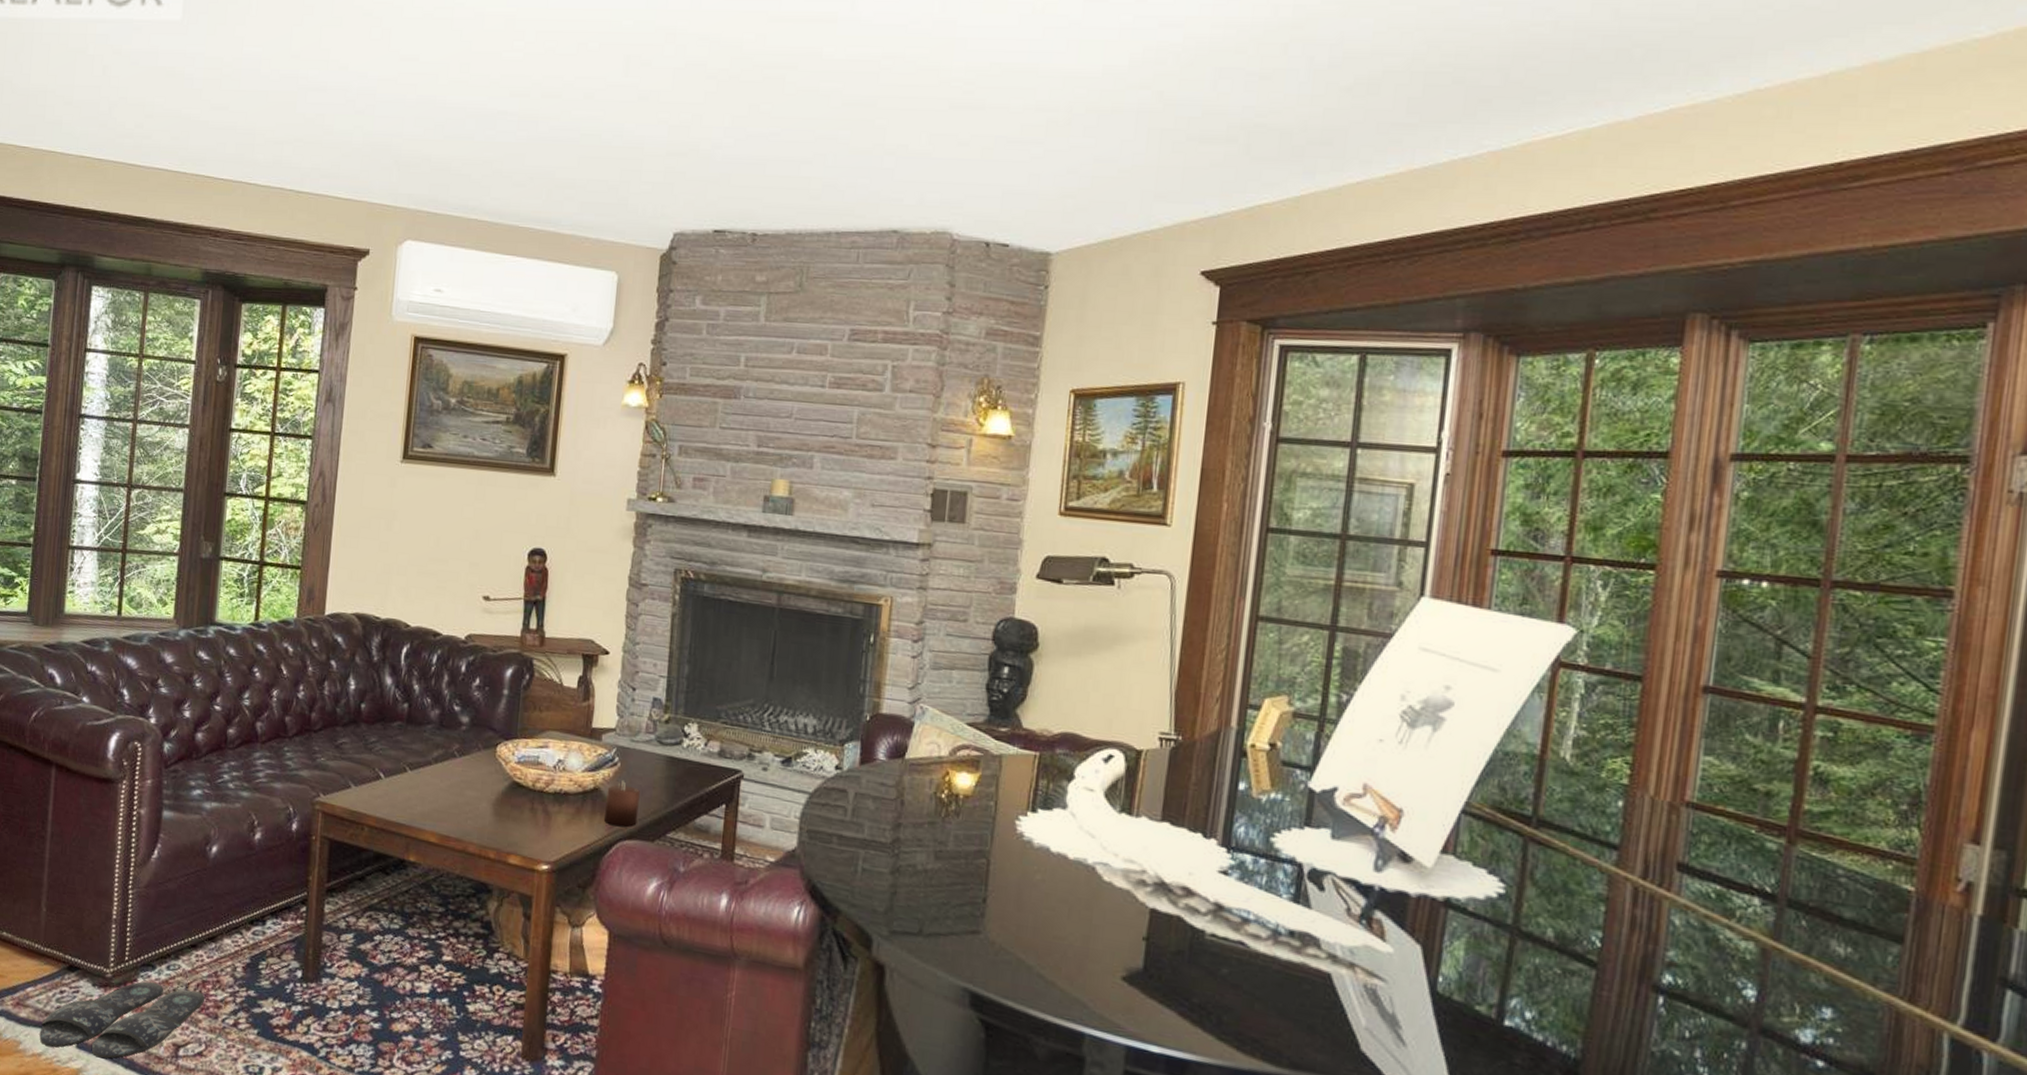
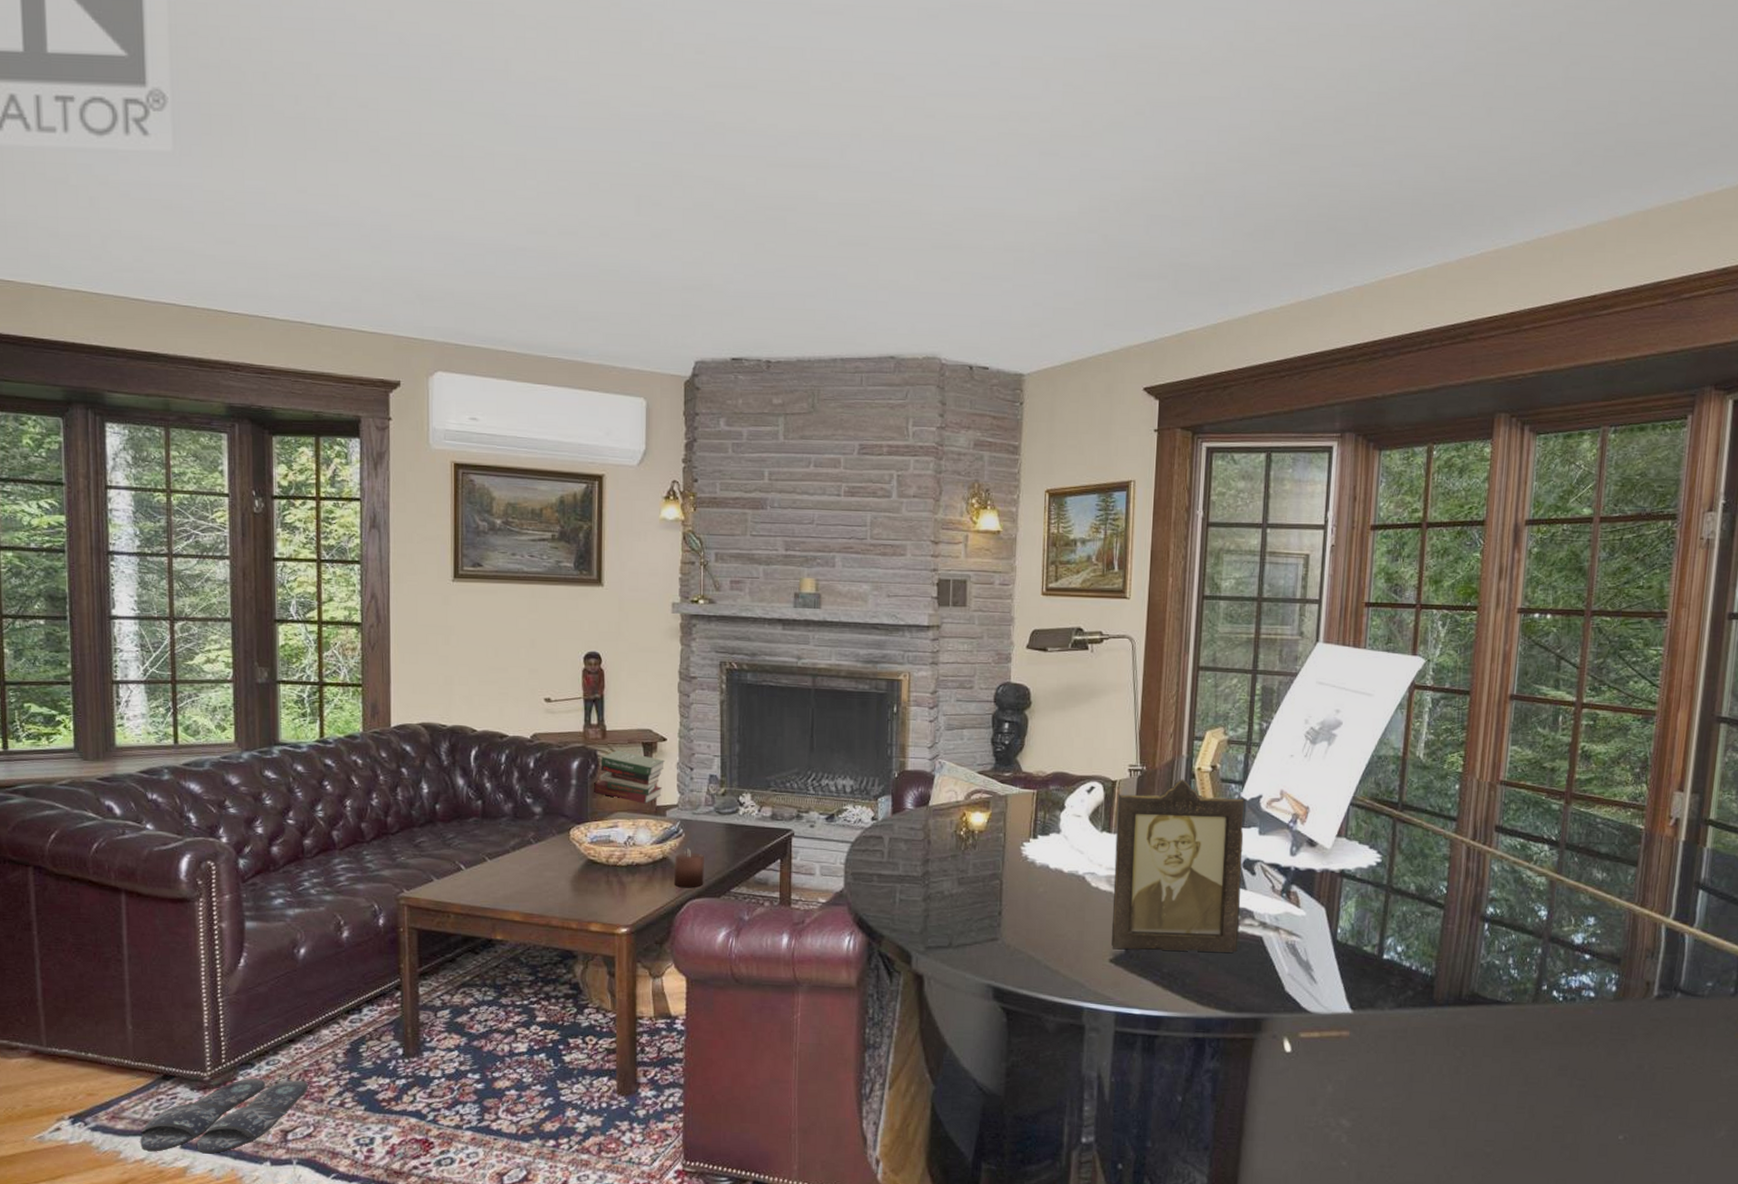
books: none [526,660,605,724] -> present [594,750,665,804]
photo frame: none [1125,756,1314,990] -> present [1111,779,1245,953]

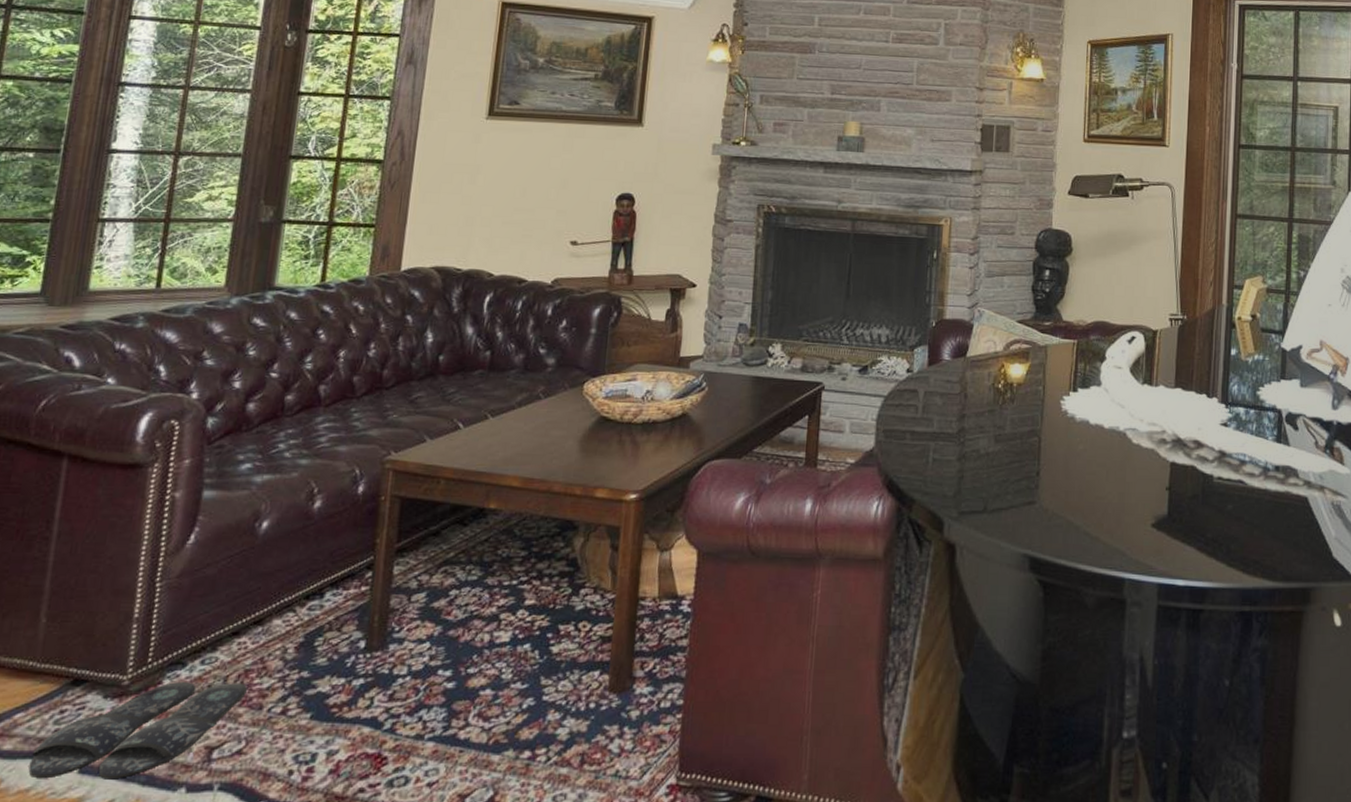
books: present [594,750,665,804] -> none [614,297,693,355]
candle: present [675,847,704,888] -> none [693,403,727,448]
photo frame: present [1111,779,1245,953] -> none [1153,329,1285,515]

